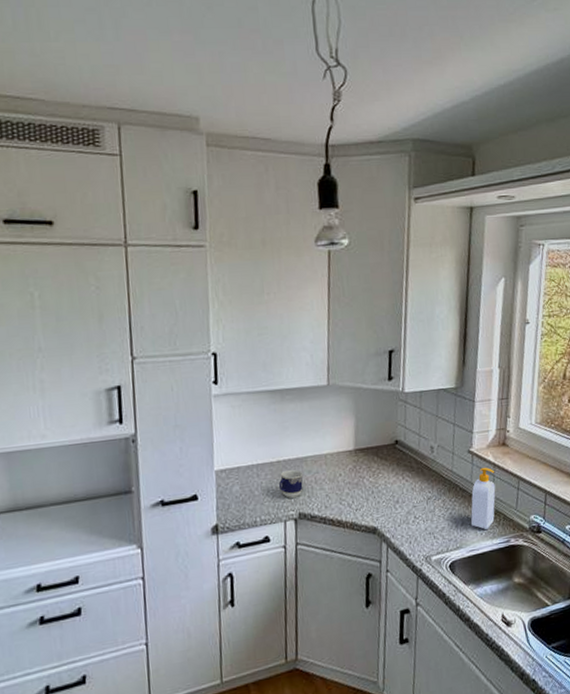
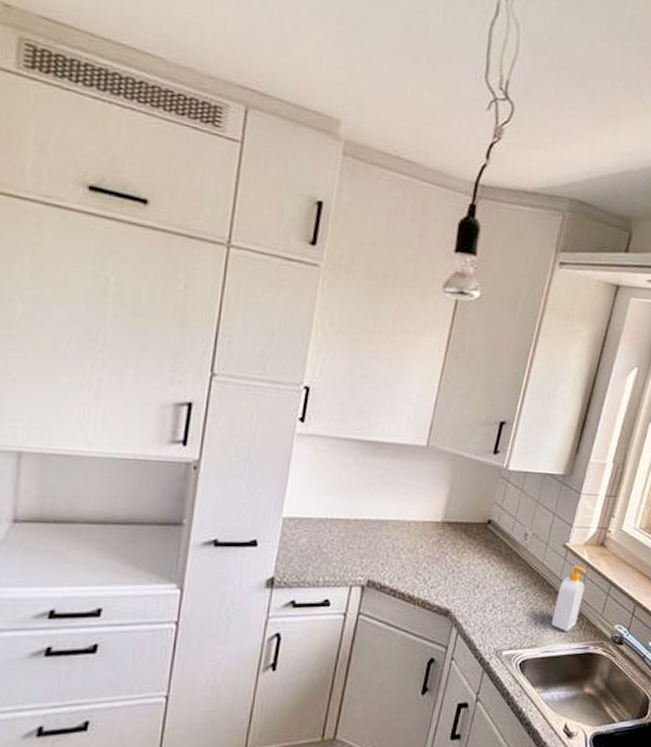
cup: present [278,469,303,498] -> none [350,530,381,562]

